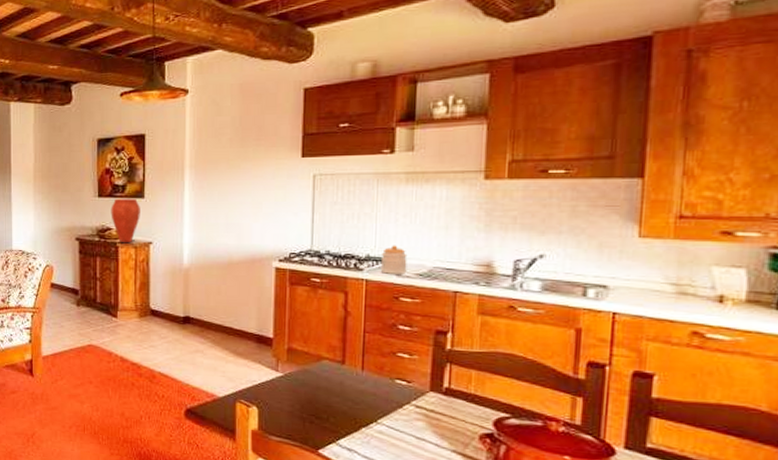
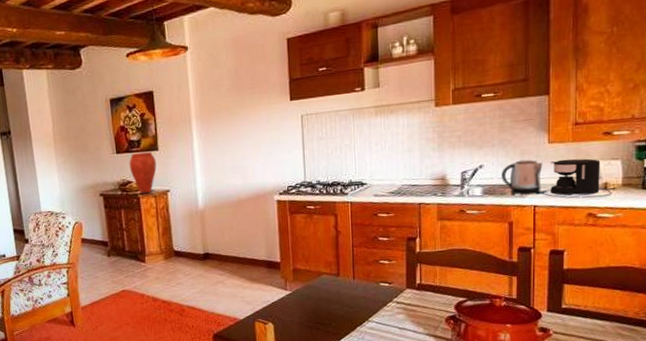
jar: present [381,245,408,274] -> none [361,169,382,195]
kettle: none [569,254,629,299] -> present [501,159,543,196]
coffee maker: none [625,259,738,314] -> present [541,158,617,198]

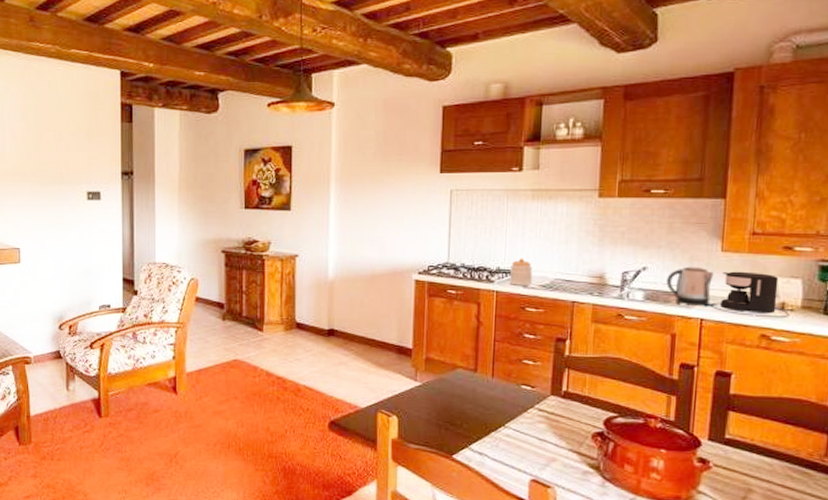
vase: present [129,151,157,194] -> none [257,210,287,256]
jar: none [361,169,382,195] -> present [510,258,533,286]

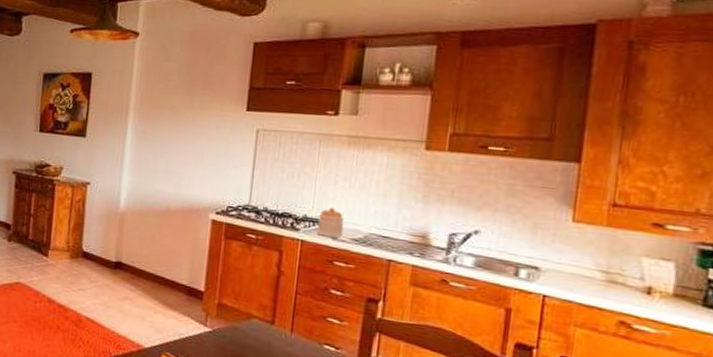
kettle: present [666,266,714,307] -> none [502,234,562,282]
coffee maker: present [710,271,796,318] -> none [556,245,666,305]

